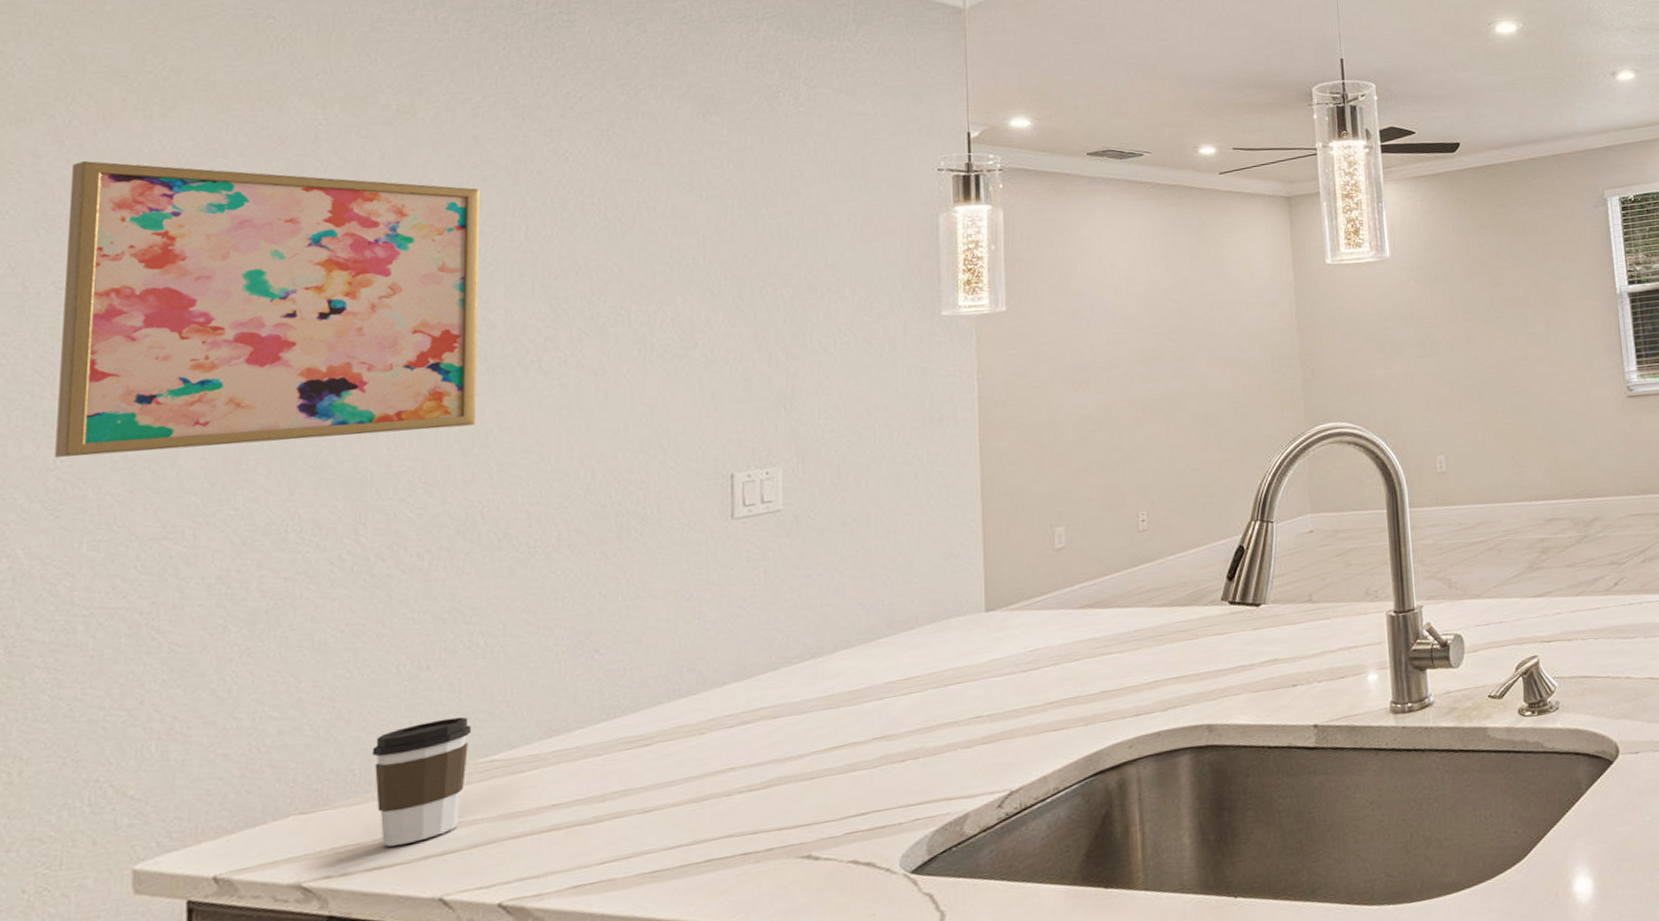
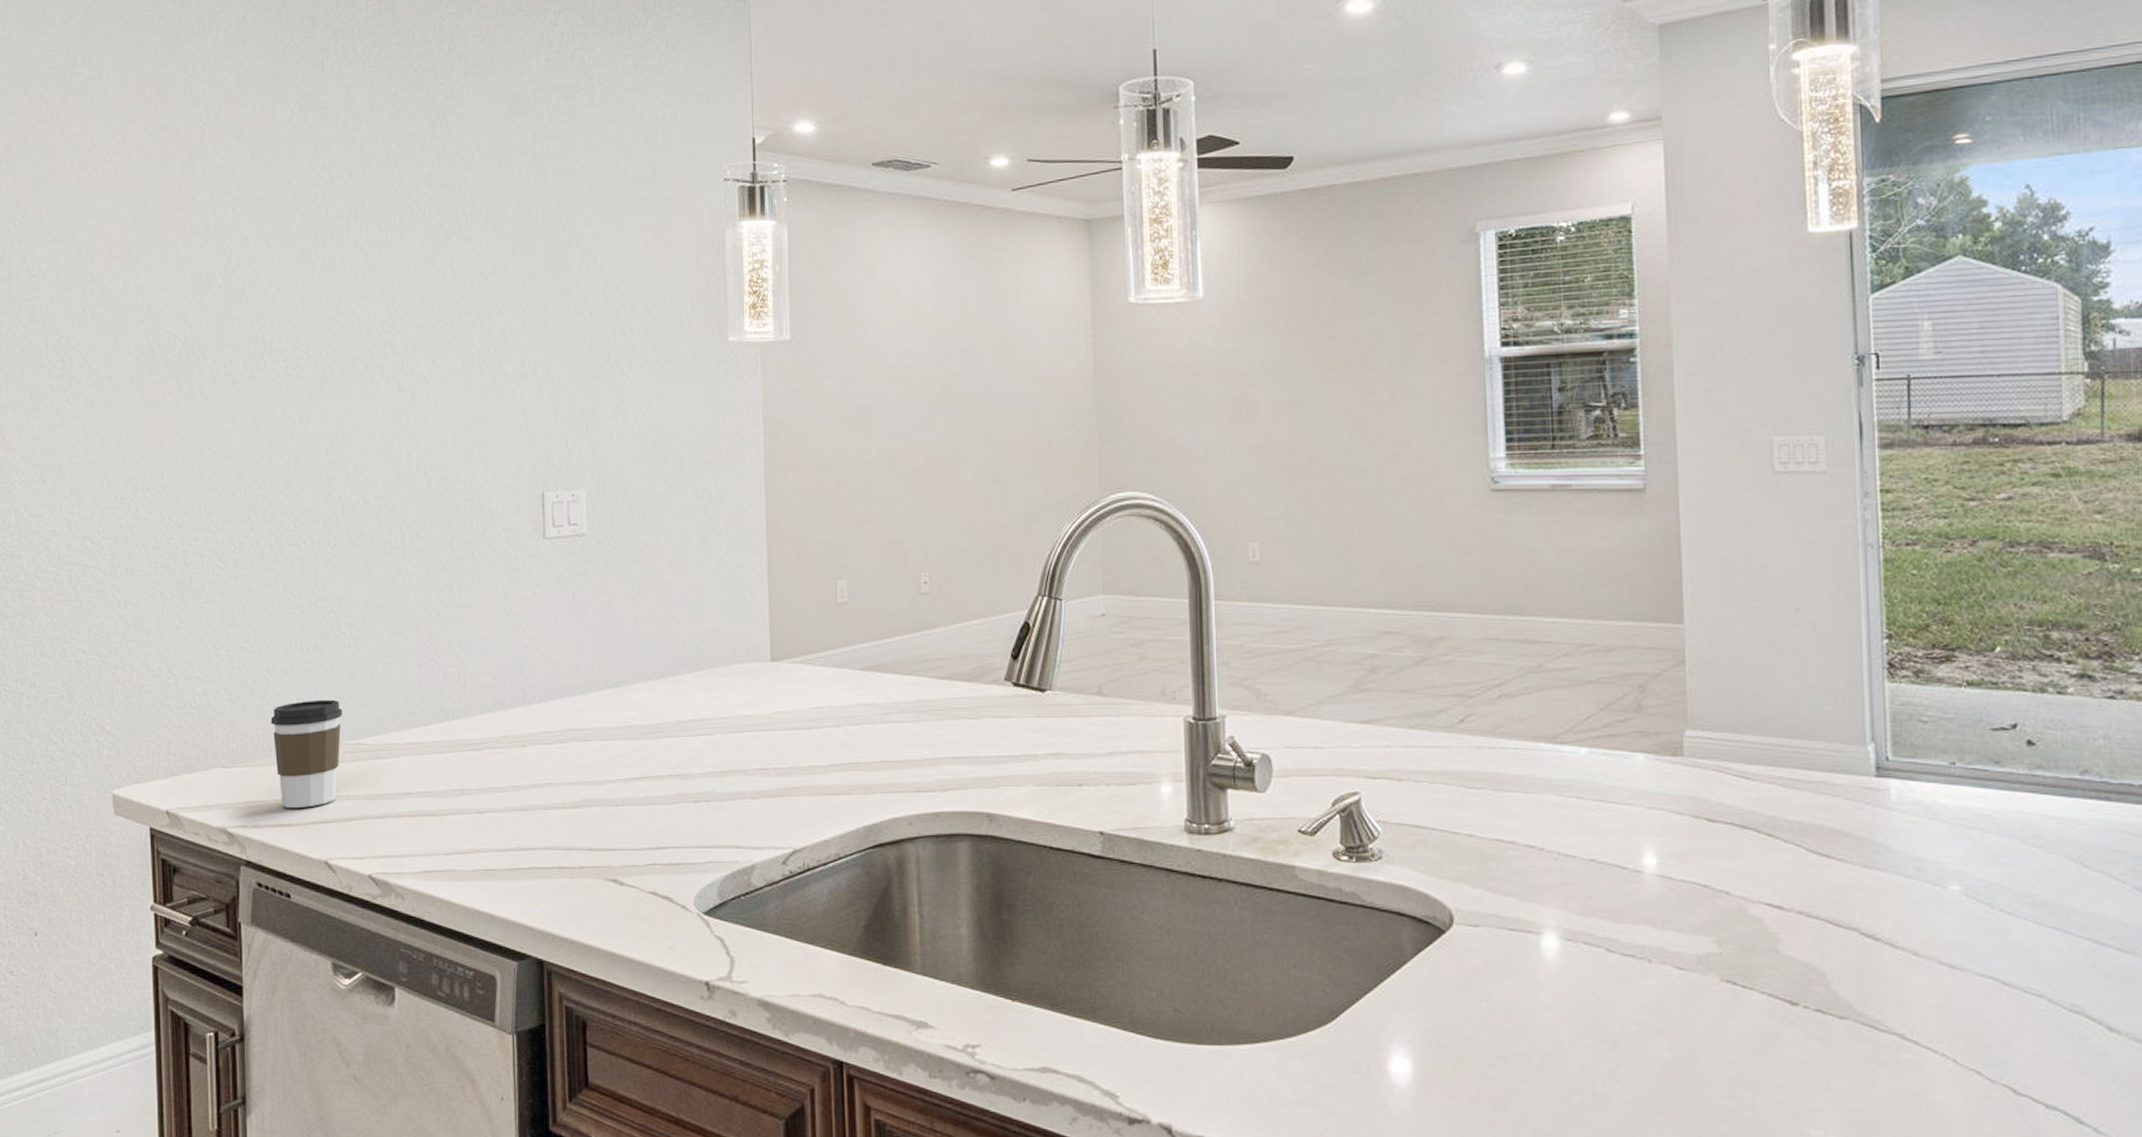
wall art: present [55,161,479,457] -> none [33,158,334,429]

